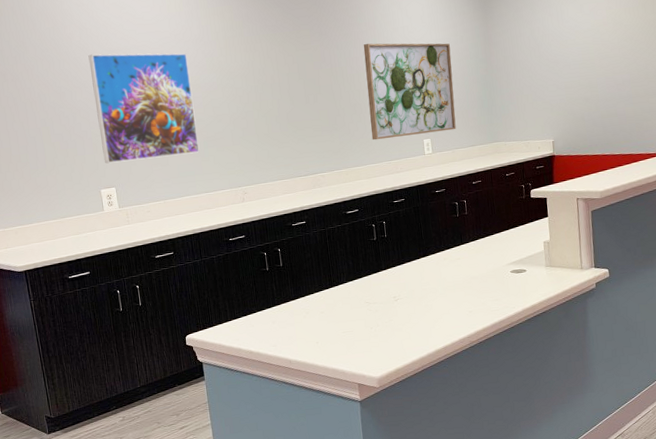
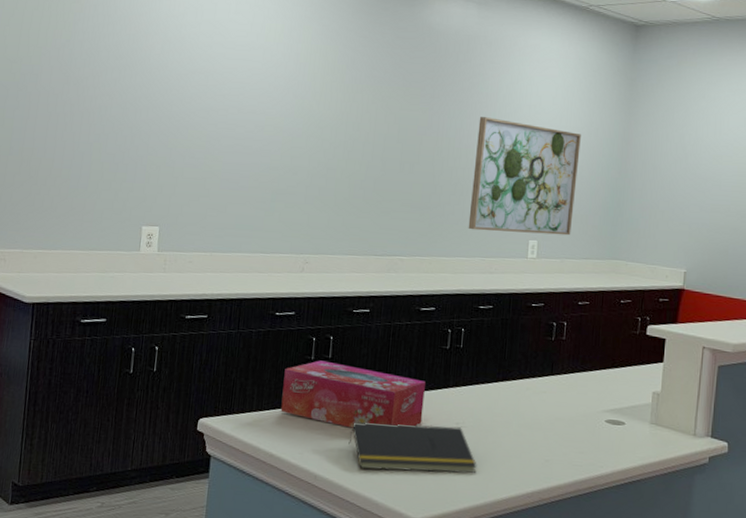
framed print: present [88,53,199,164] -> none [154,71,275,205]
tissue box: none [247,269,366,318] -> present [280,360,426,428]
notepad: none [311,300,417,348] -> present [348,422,477,474]

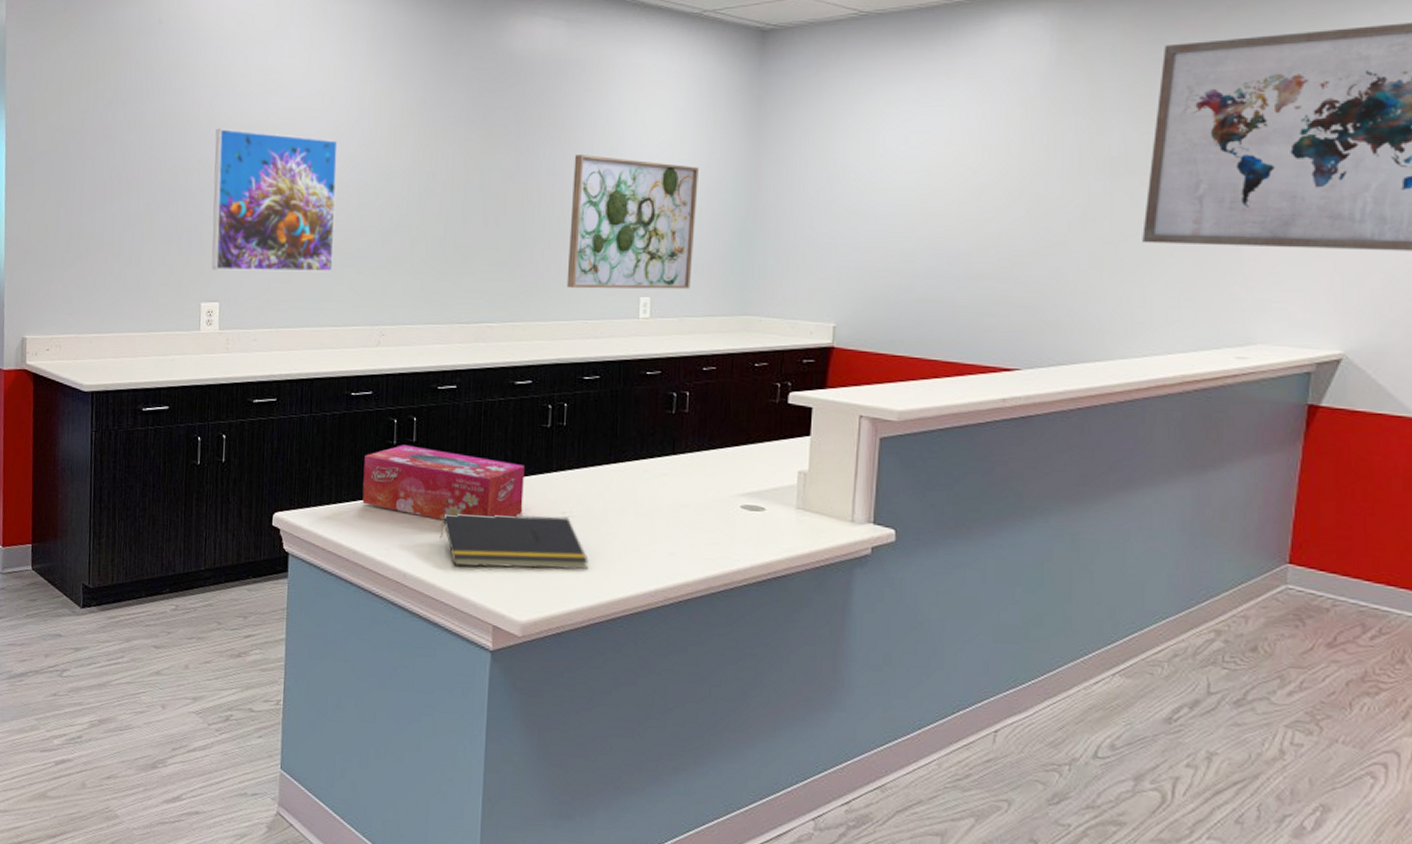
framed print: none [154,71,275,205] -> present [211,128,338,272]

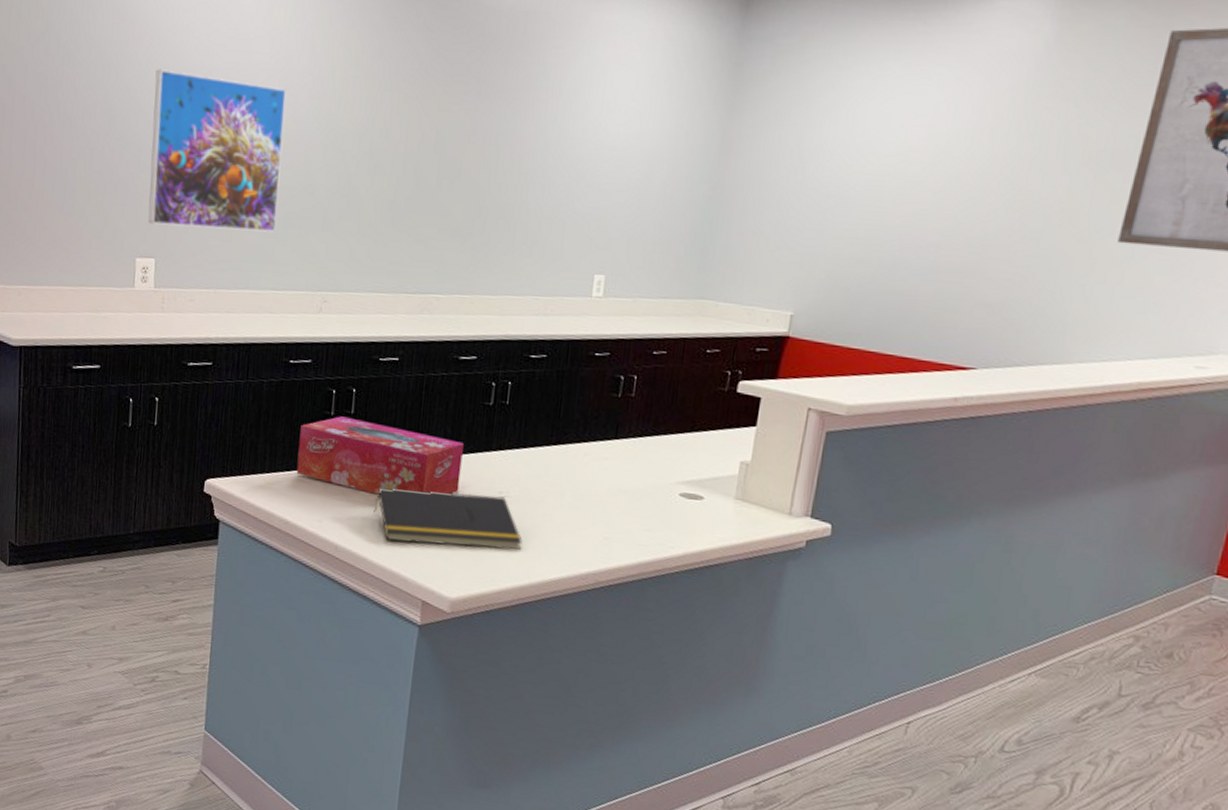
wall art: present [566,155,699,290] -> none [519,118,667,269]

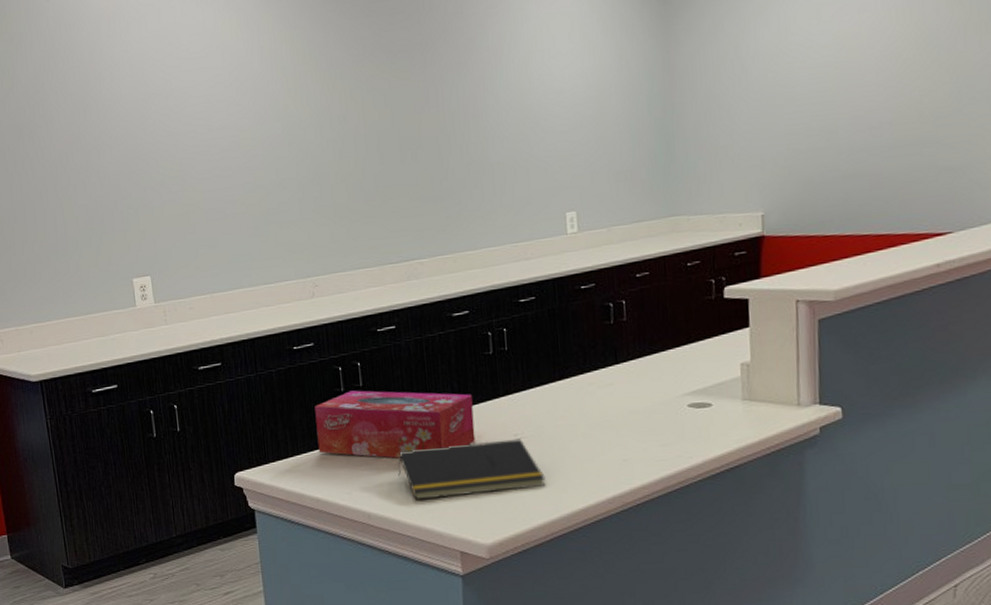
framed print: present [148,69,286,233] -> none [120,96,257,245]

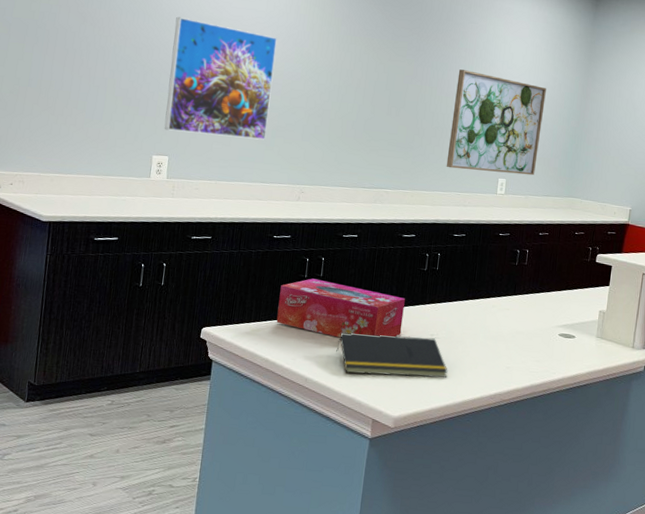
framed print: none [120,96,257,245] -> present [164,16,277,140]
wall art: none [483,72,615,214] -> present [446,69,546,176]

